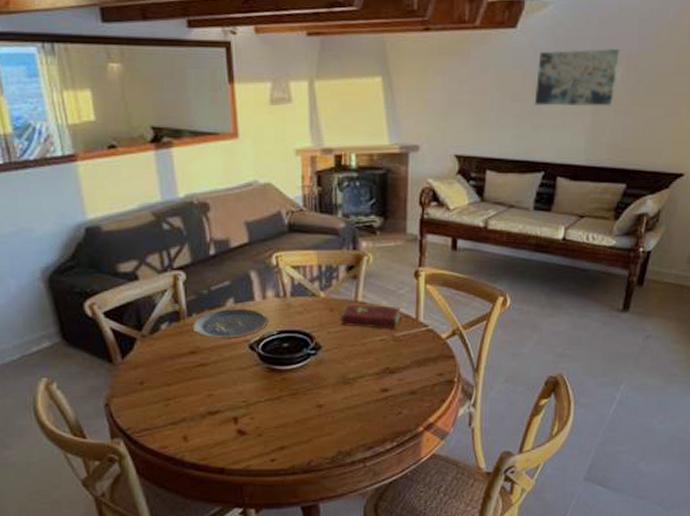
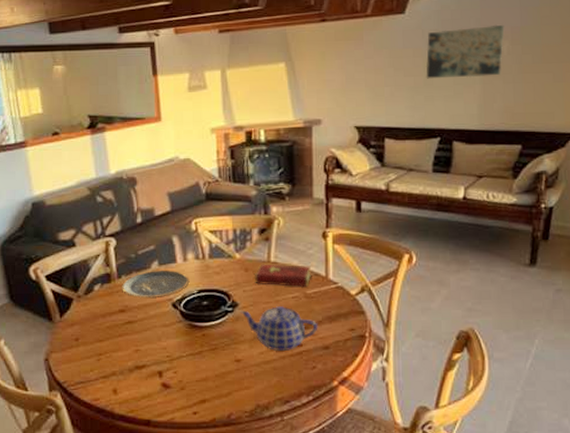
teapot: none [323,349,406,396] -> present [240,306,318,351]

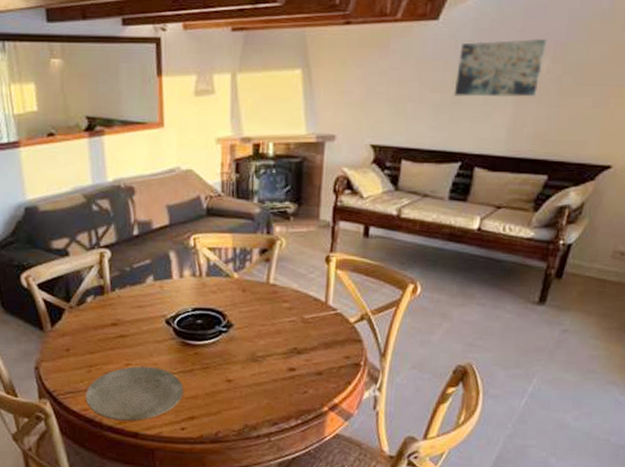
plate: none [96,351,193,409] -> present [86,366,184,421]
plate: present [122,270,189,298] -> none [115,285,184,313]
teapot: present [240,306,318,351] -> none [234,329,313,374]
hardcover book: present [254,263,311,288] -> none [251,284,311,312]

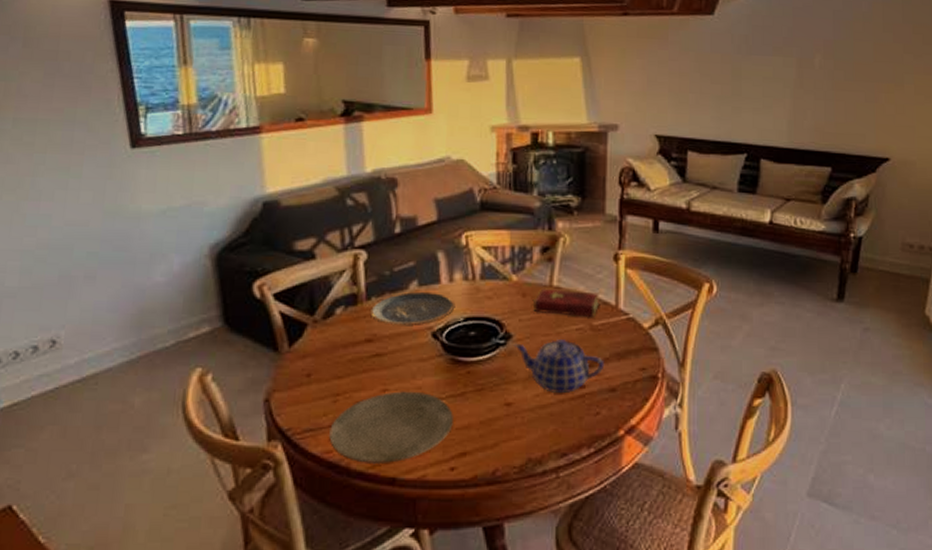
plate: none [115,285,184,313] -> present [370,291,454,325]
teapot: none [234,329,313,374] -> present [513,339,605,393]
hardcover book: none [251,284,311,312] -> present [532,287,599,318]
wall art: present [453,38,547,98] -> none [734,35,817,91]

